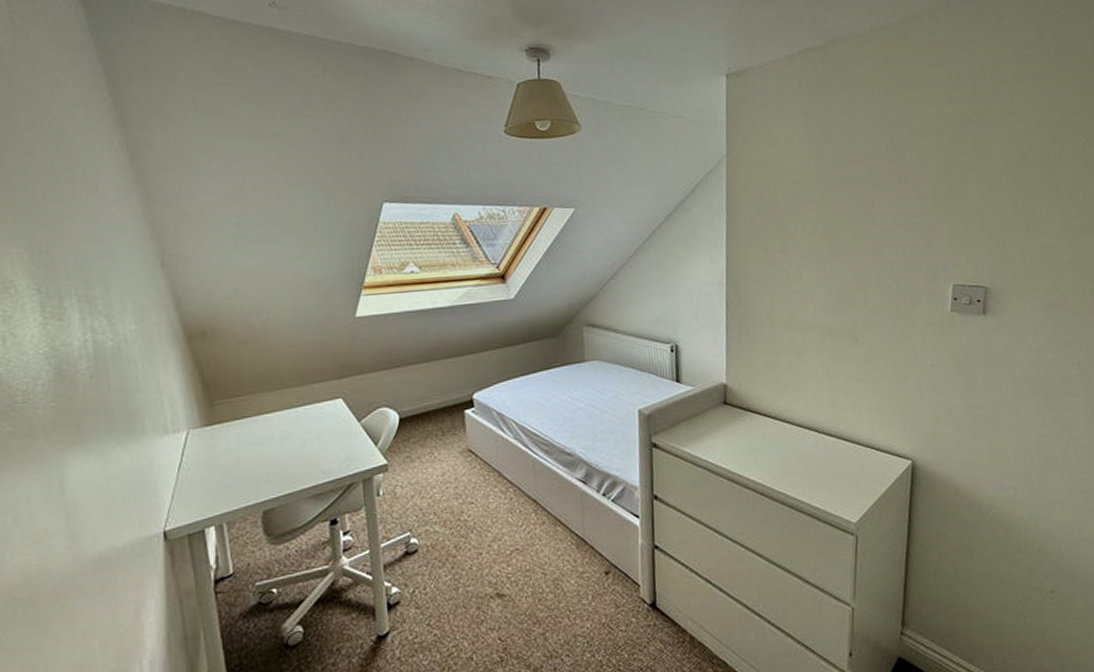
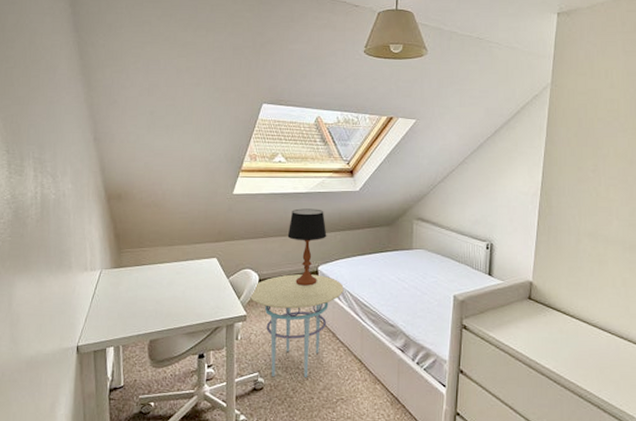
side table: none [389,404,507,534] -> present [249,274,344,378]
table lamp: none [430,325,480,420] -> present [287,208,327,286]

